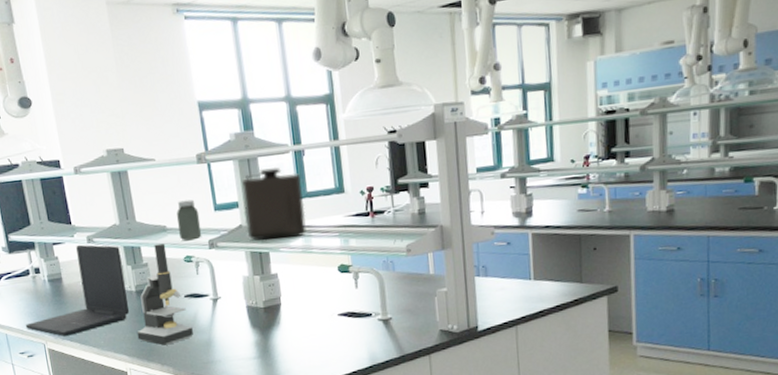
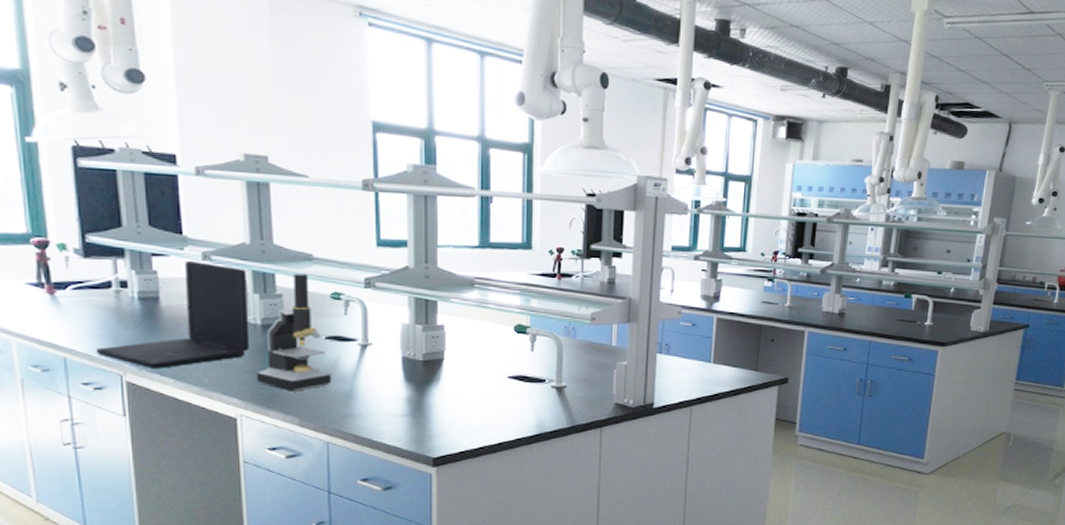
jar: present [176,199,202,241] -> none [327,228,358,276]
hip flask: present [242,166,306,241] -> none [414,208,486,289]

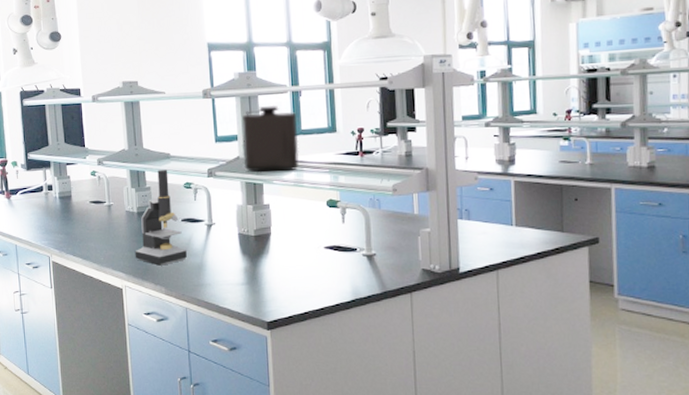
laptop: present [95,260,250,368] -> none [34,166,130,250]
hip flask: none [414,208,486,289] -> present [242,104,299,173]

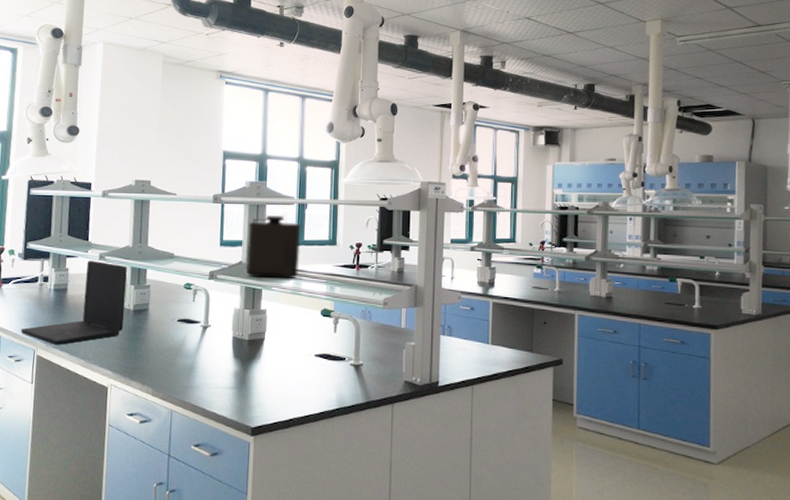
laptop: none [34,166,130,250] -> present [20,260,127,345]
microscope: present [135,169,187,266] -> none [125,269,179,365]

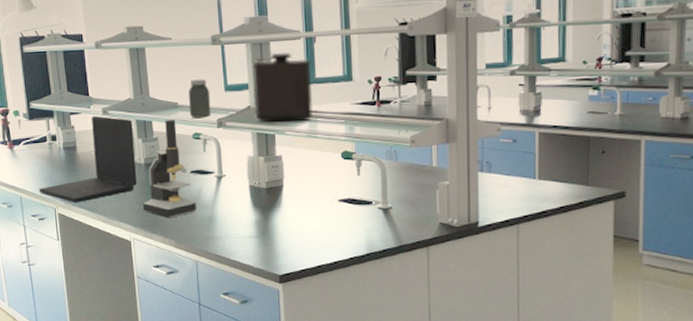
microscope: none [125,269,179,365] -> present [143,119,196,218]
jar: none [184,233,206,270] -> present [188,79,211,119]

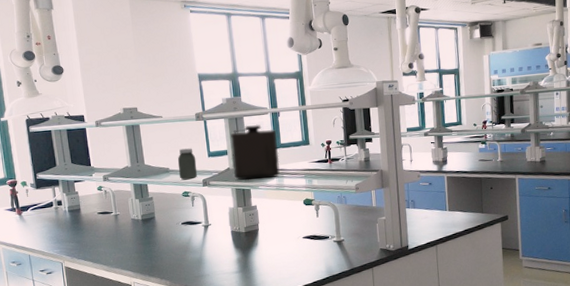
laptop: present [38,115,138,202] -> none [46,182,136,256]
microscope: present [143,119,196,218] -> none [141,182,188,263]

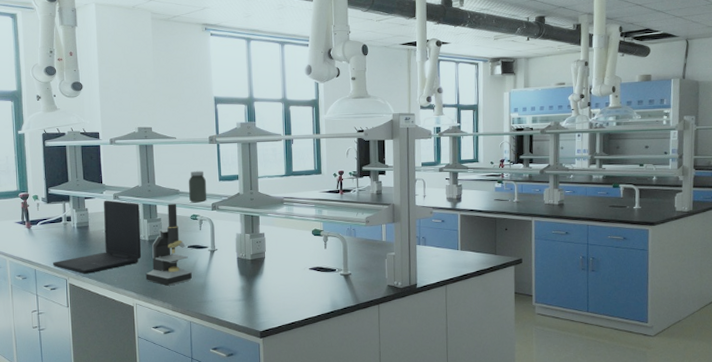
laptop: none [46,182,136,256] -> present [52,200,142,274]
microscope: none [141,182,188,263] -> present [145,204,192,286]
hip flask: present [231,124,280,180] -> none [243,150,290,207]

